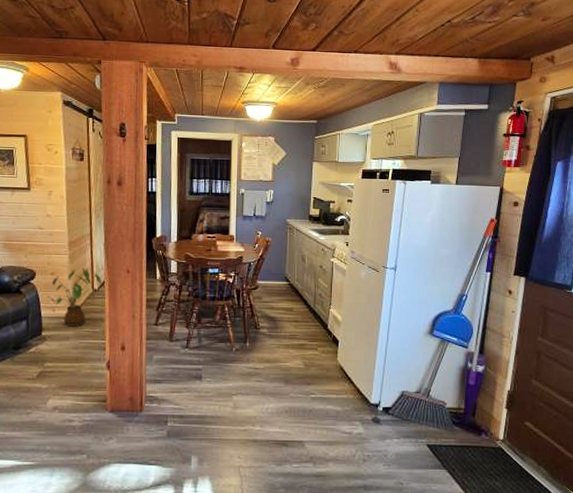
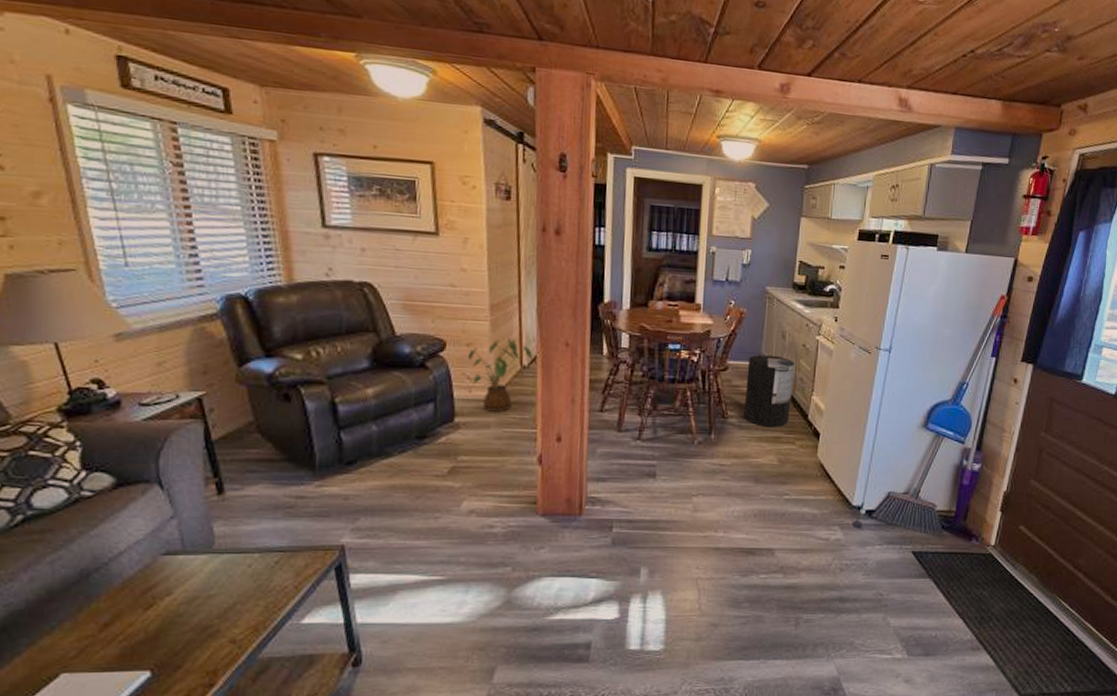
trash can: none [272,275,314,336] -> present [743,354,794,428]

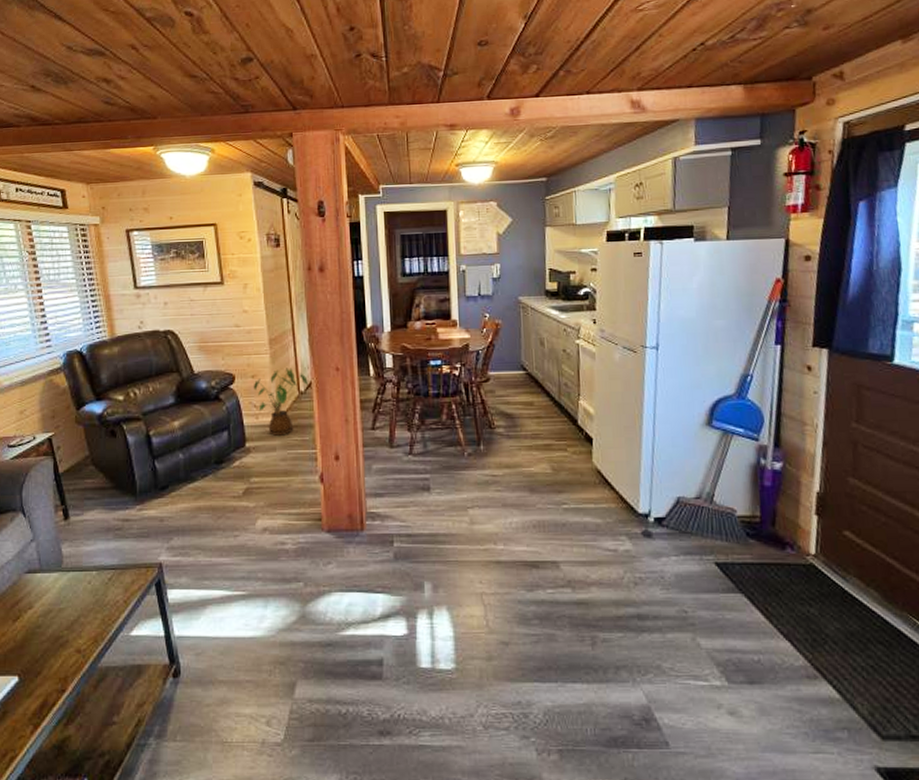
trash can: present [743,354,794,428] -> none [509,363,558,435]

